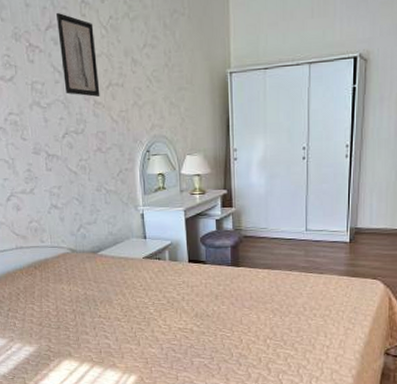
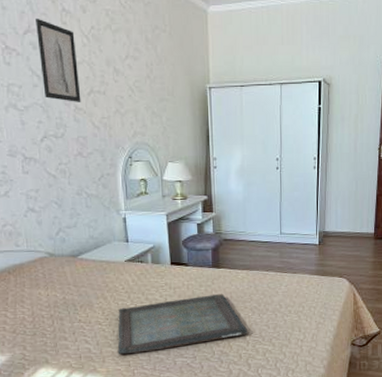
serving tray: none [135,293,269,352] -> present [117,293,248,355]

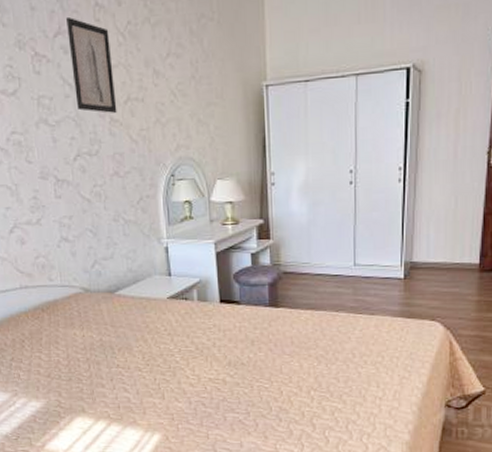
serving tray: present [117,293,248,355] -> none [159,338,313,406]

